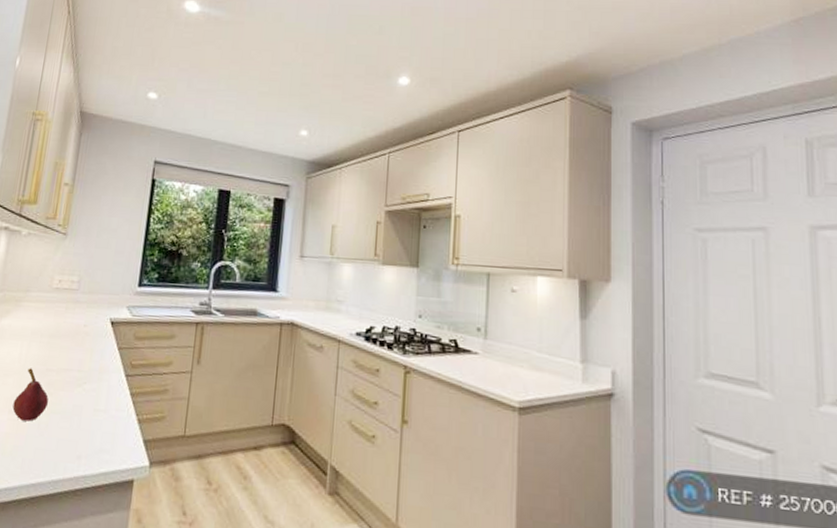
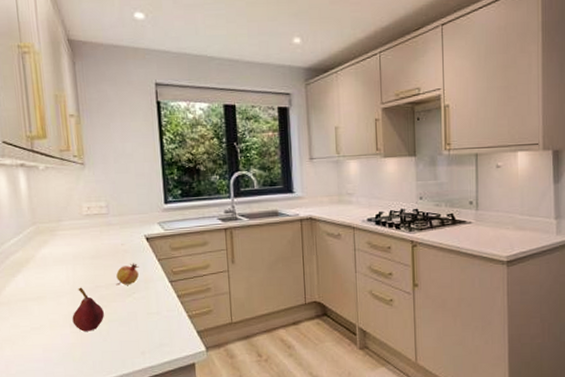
fruit: none [68,348,97,373] -> present [116,263,139,286]

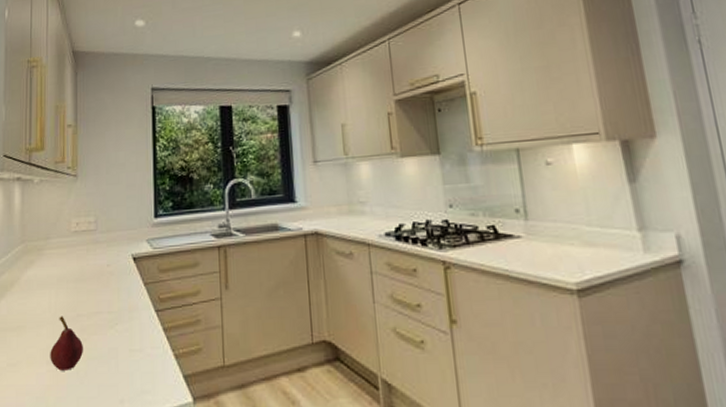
fruit: present [116,263,139,286] -> none [98,287,124,315]

